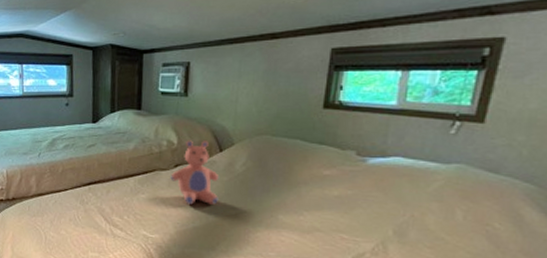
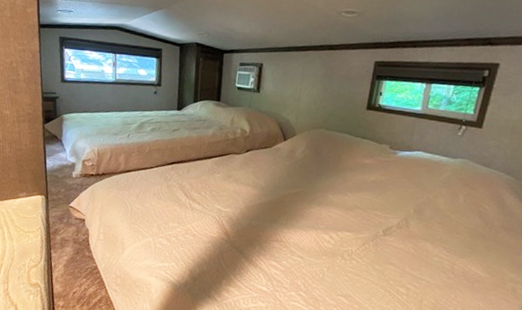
teddy bear: present [170,140,220,205] -> none [242,130,283,185]

